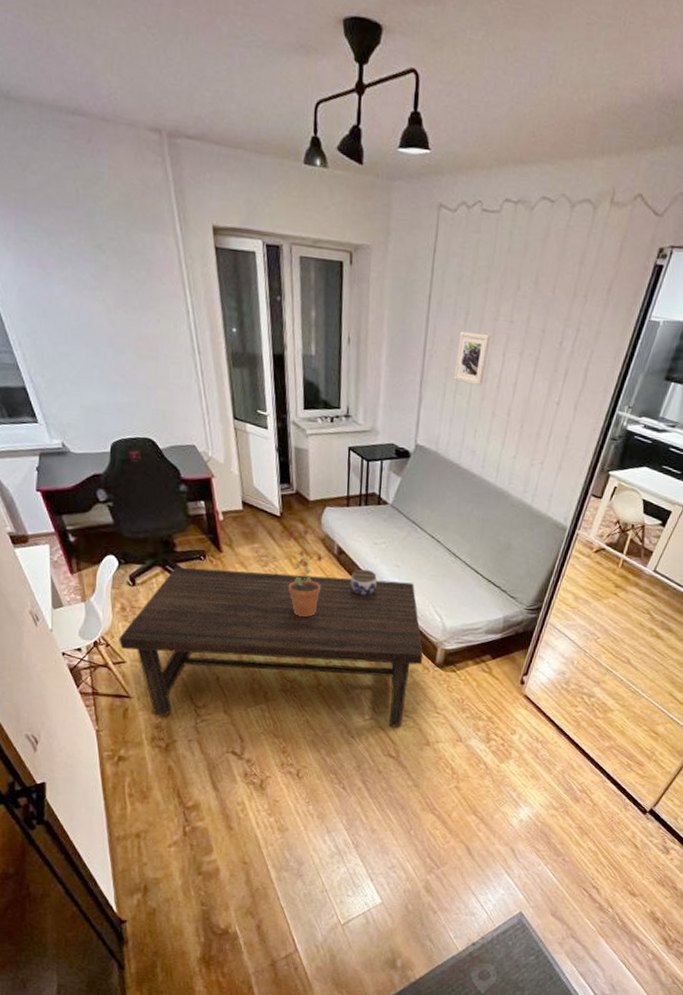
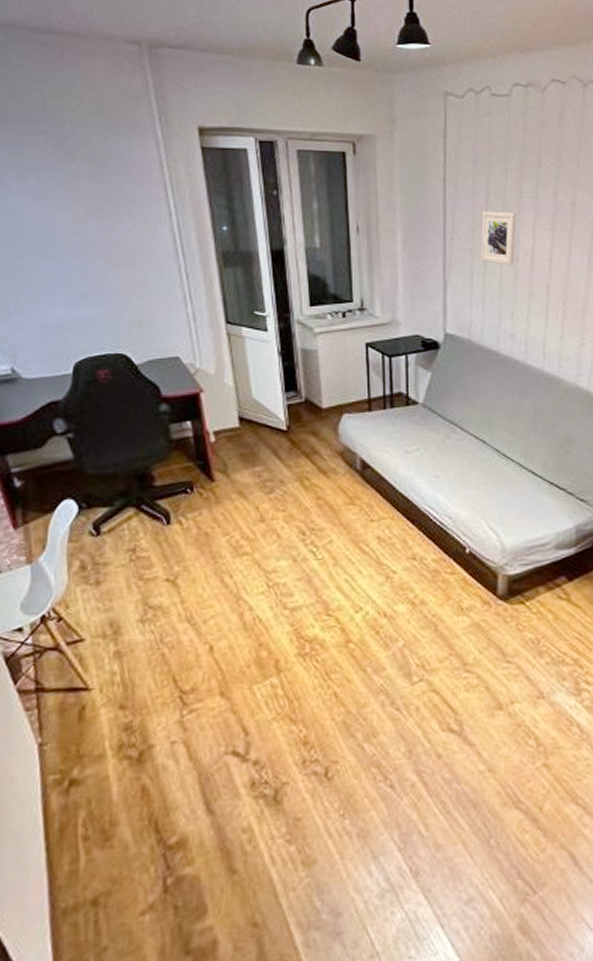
coffee table: present [119,566,424,727] -> none [75,495,481,712]
potted plant: present [286,526,324,617] -> none [295,439,345,552]
jar: present [350,569,378,597] -> none [379,484,414,519]

